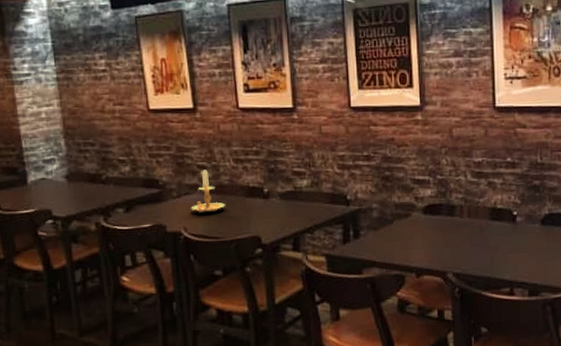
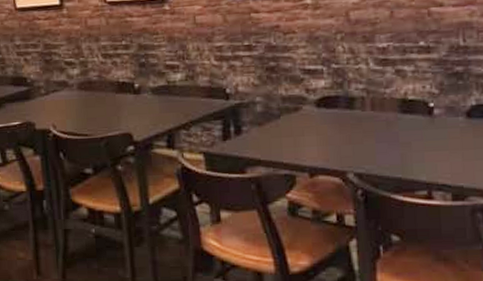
candle holder: present [191,169,225,213] -> none [60,65,94,110]

